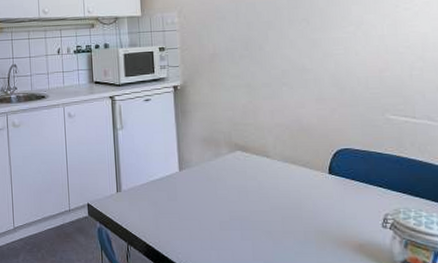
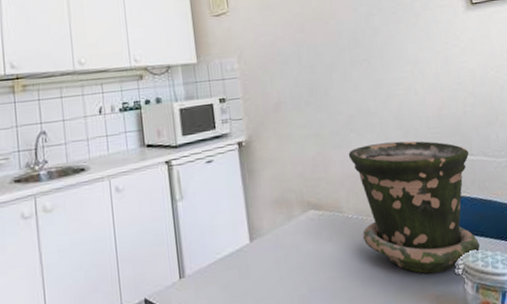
flower pot: none [278,98,413,224] -> present [348,141,480,274]

